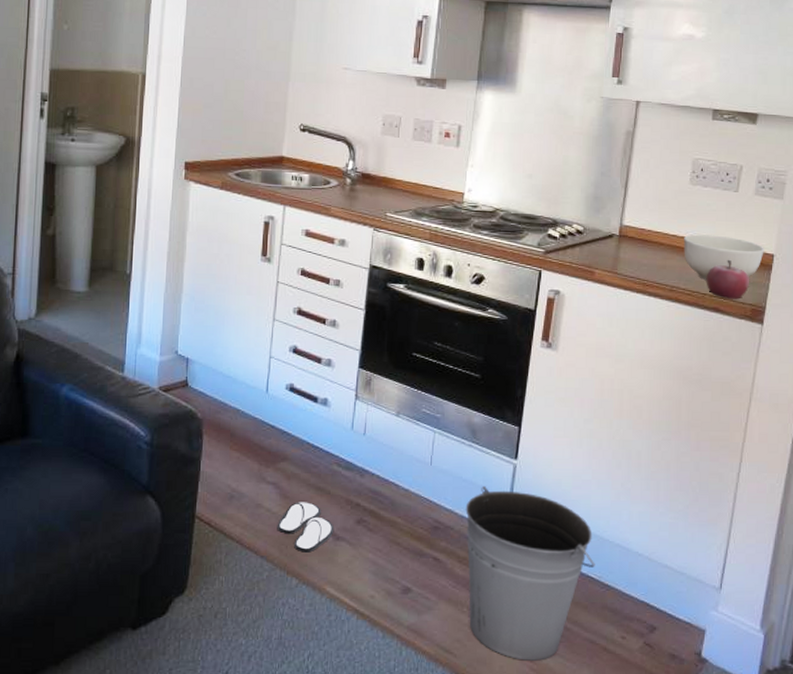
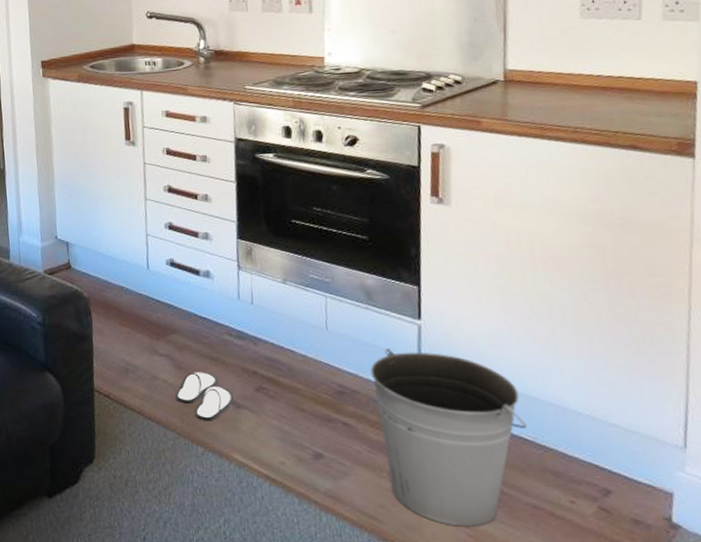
bowl: present [684,234,764,280] -> none [582,68,684,117]
fruit: present [706,259,749,300] -> none [615,92,671,135]

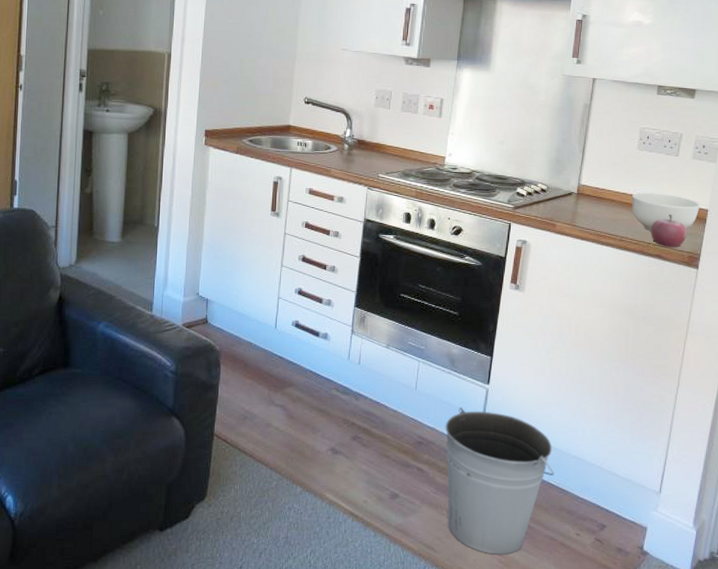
slippers: present [175,372,233,421] -> none [284,421,332,465]
bowl: none [582,68,684,117] -> present [632,192,700,231]
fruit: none [615,92,671,135] -> present [650,214,687,248]

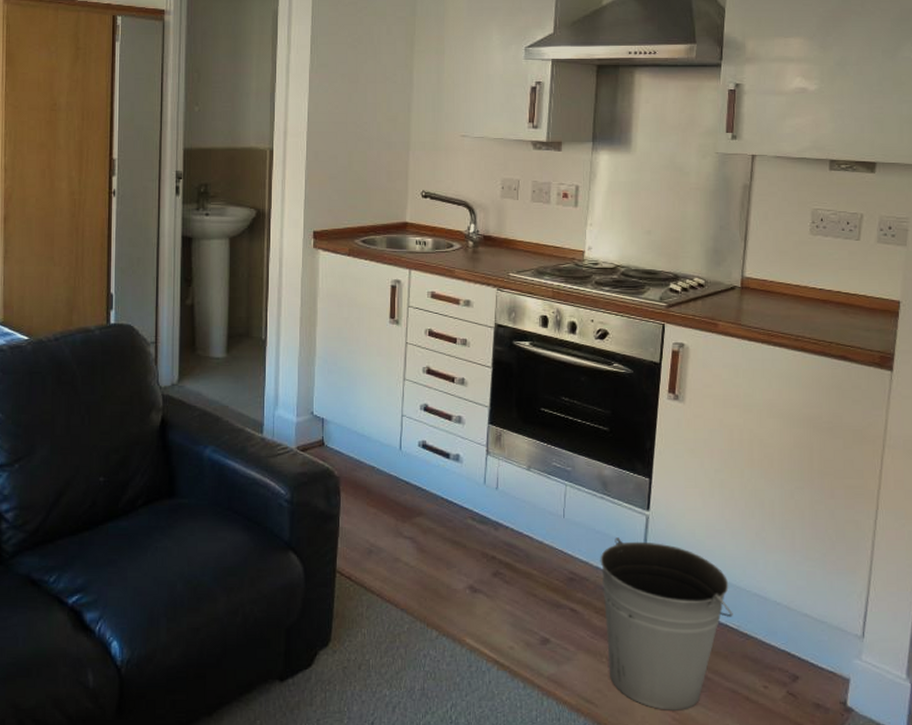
bowl: present [632,192,700,231] -> none [807,284,890,328]
fruit: present [650,214,687,248] -> none [831,307,876,347]

